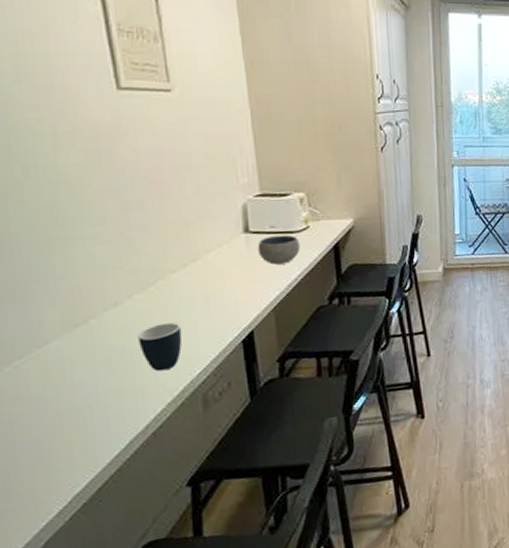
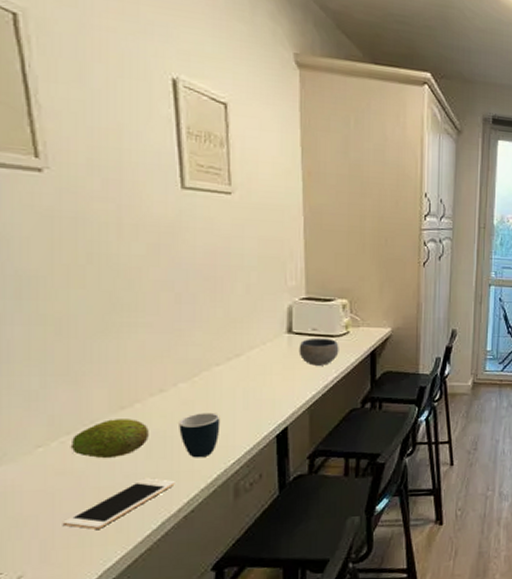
fruit: none [24,336,107,381] -> present [70,419,149,459]
cell phone: none [24,396,140,455] -> present [62,478,175,530]

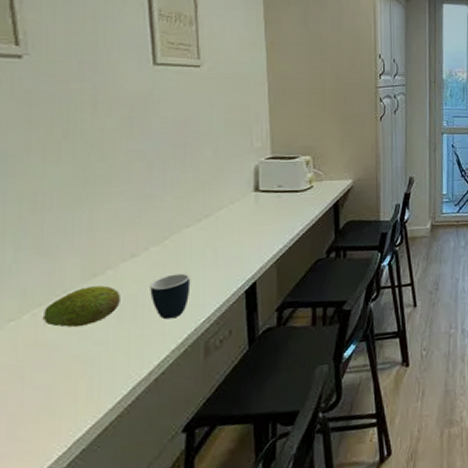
cell phone: present [62,478,175,530] -> none [32,343,146,401]
bowl: present [299,338,339,366] -> none [265,193,304,221]

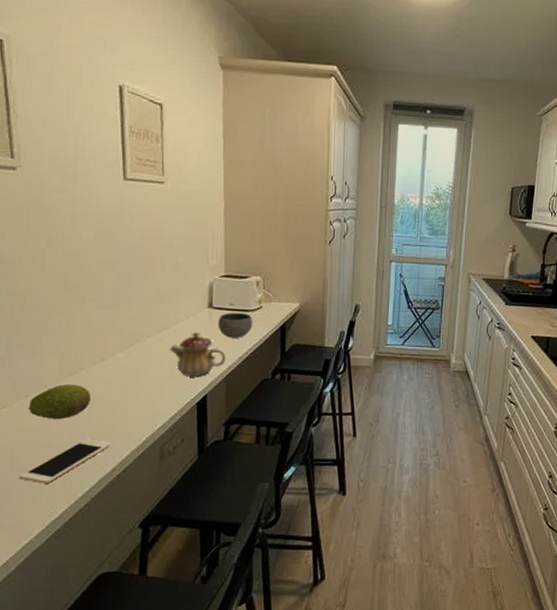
cell phone: none [32,343,146,401] -> present [19,439,111,484]
mug: present [150,273,191,320] -> none [115,380,150,422]
teapot: none [212,218,276,264] -> present [170,333,226,376]
bowl: none [265,193,304,221] -> present [217,312,253,338]

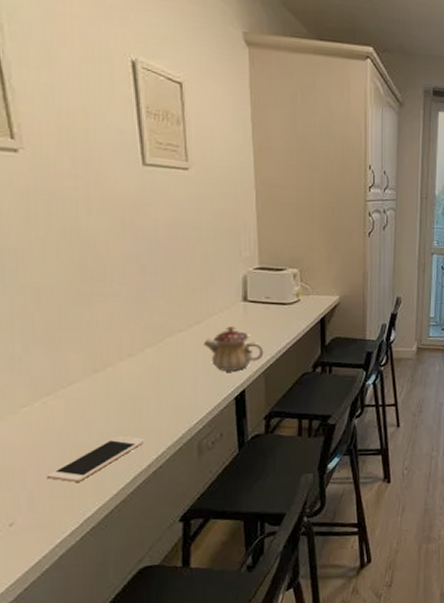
fruit: present [28,384,91,420] -> none [51,381,120,418]
bowl: present [217,312,253,338] -> none [253,305,291,332]

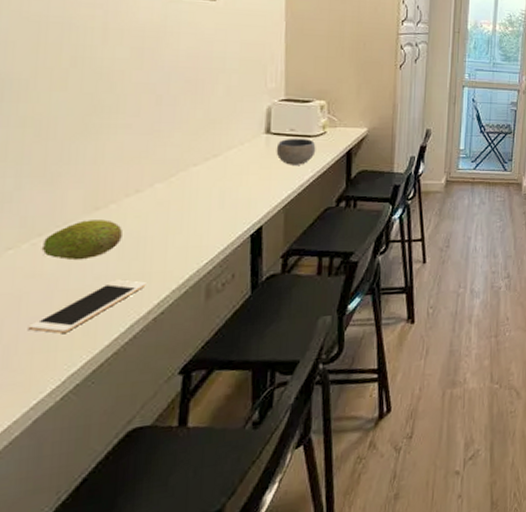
fruit: none [51,381,120,418] -> present [41,219,122,261]
teapot: present [203,327,264,371] -> none [219,160,285,207]
bowl: none [253,305,291,332] -> present [276,138,316,165]

